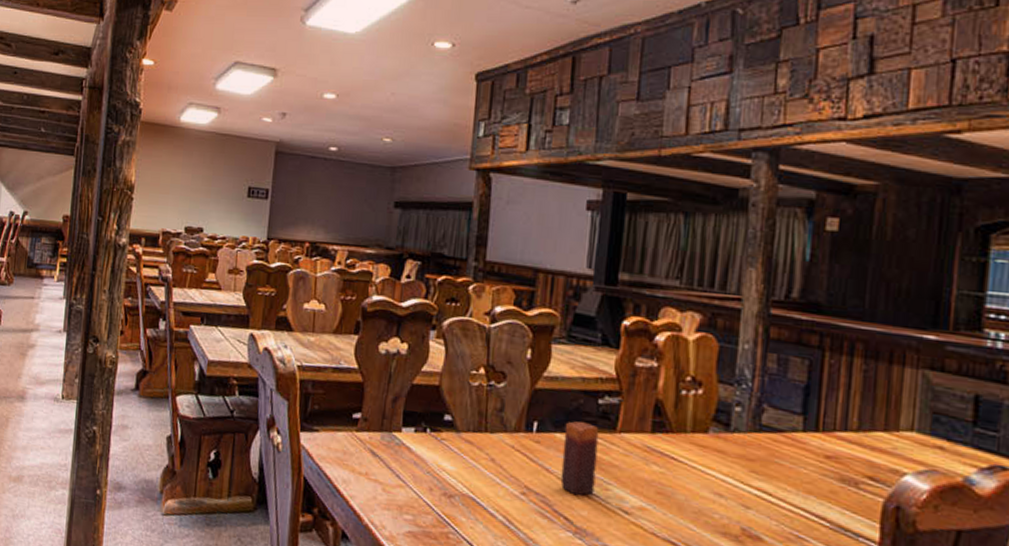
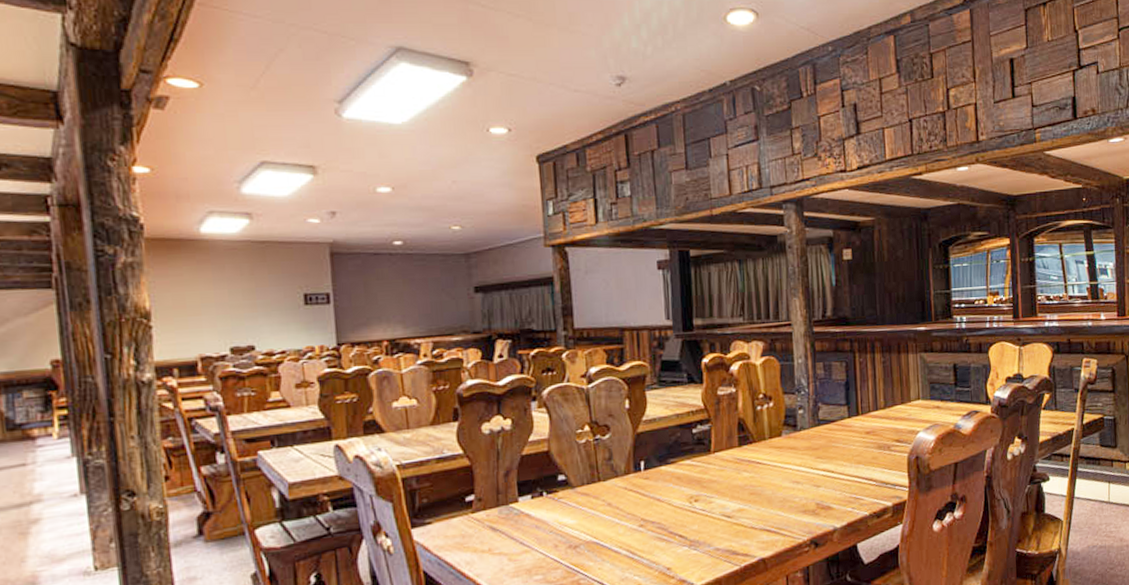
candle: present [560,420,599,496] -> none [668,450,701,515]

